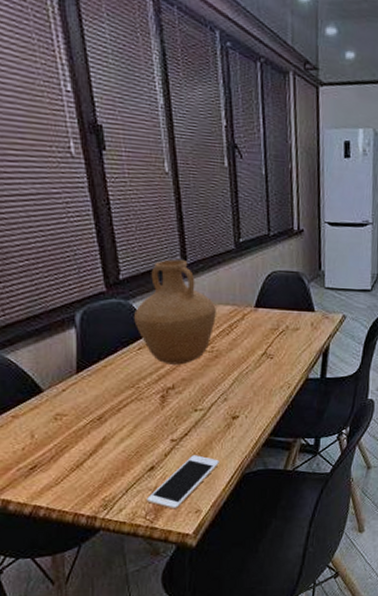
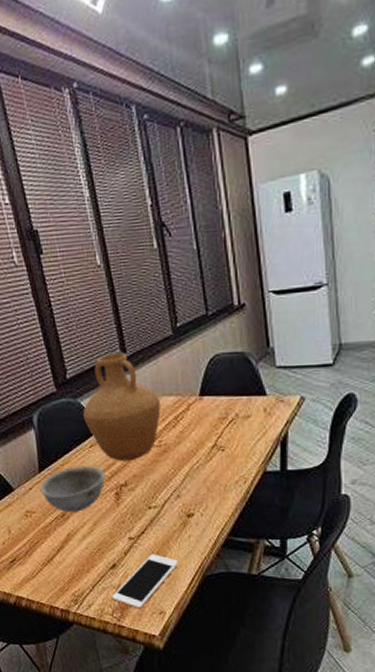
bowl: none [75,368,152,416] -> present [39,466,106,513]

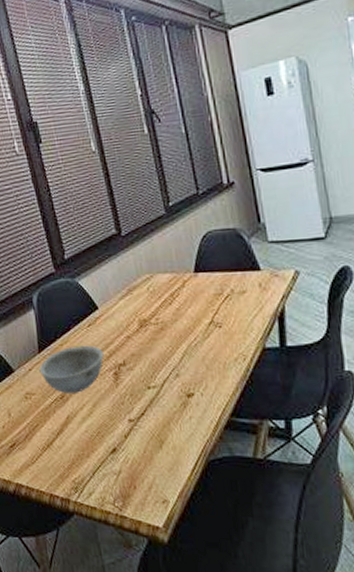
vase: present [83,353,161,461] -> none [81,232,157,340]
cell phone: present [111,554,178,609] -> none [112,437,180,497]

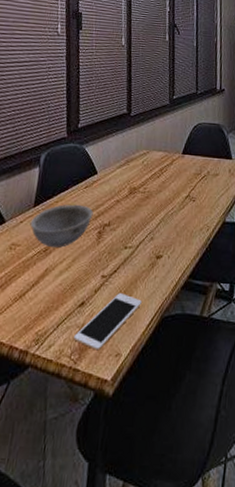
cell phone: none [112,437,180,497] -> present [73,293,142,351]

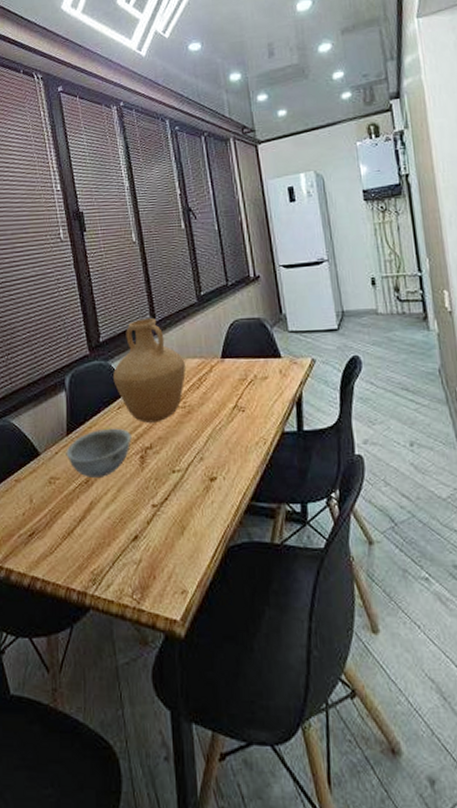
cell phone: present [73,293,142,351] -> none [131,523,201,588]
vase: none [85,112,151,203] -> present [113,318,186,423]

